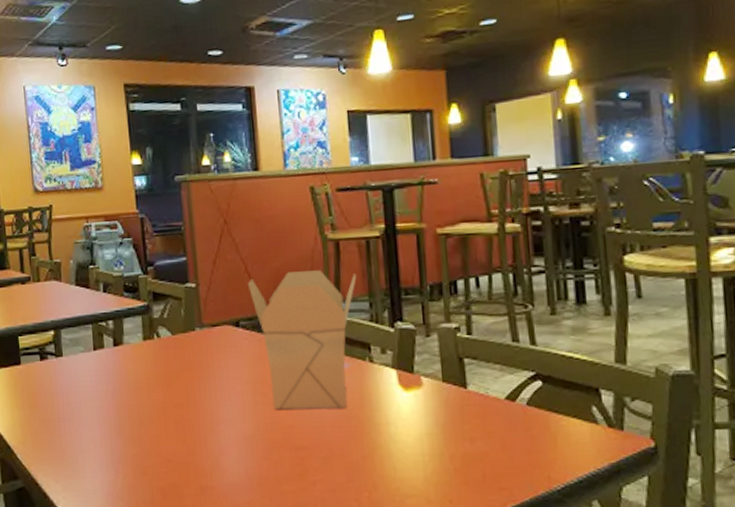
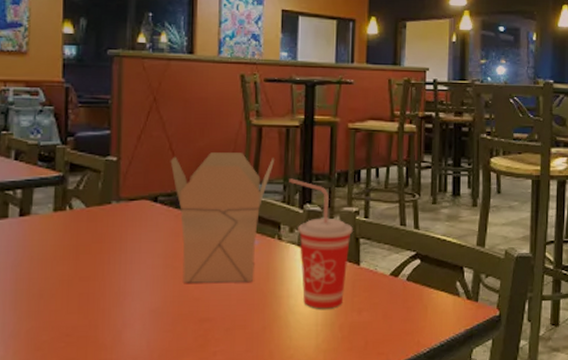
beverage cup: none [375,294,455,438] -> present [289,178,353,309]

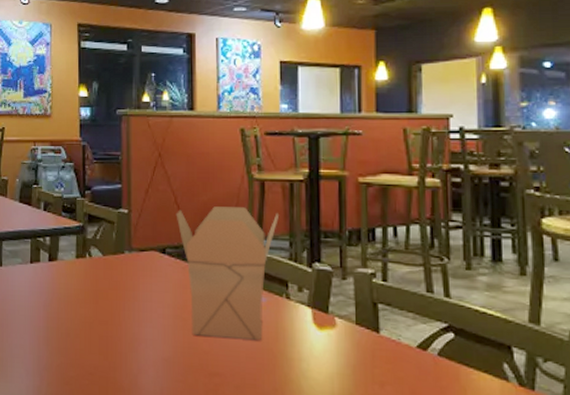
beverage cup: present [289,178,353,309] -> none [295,235,369,378]

